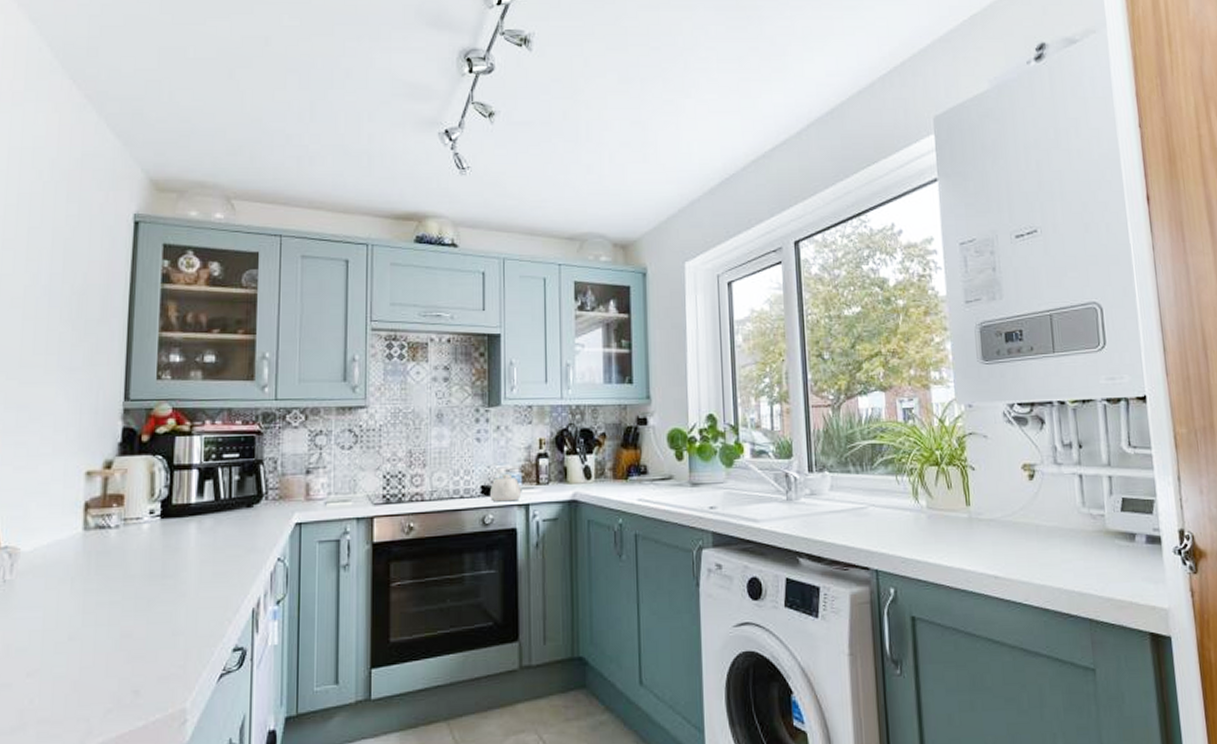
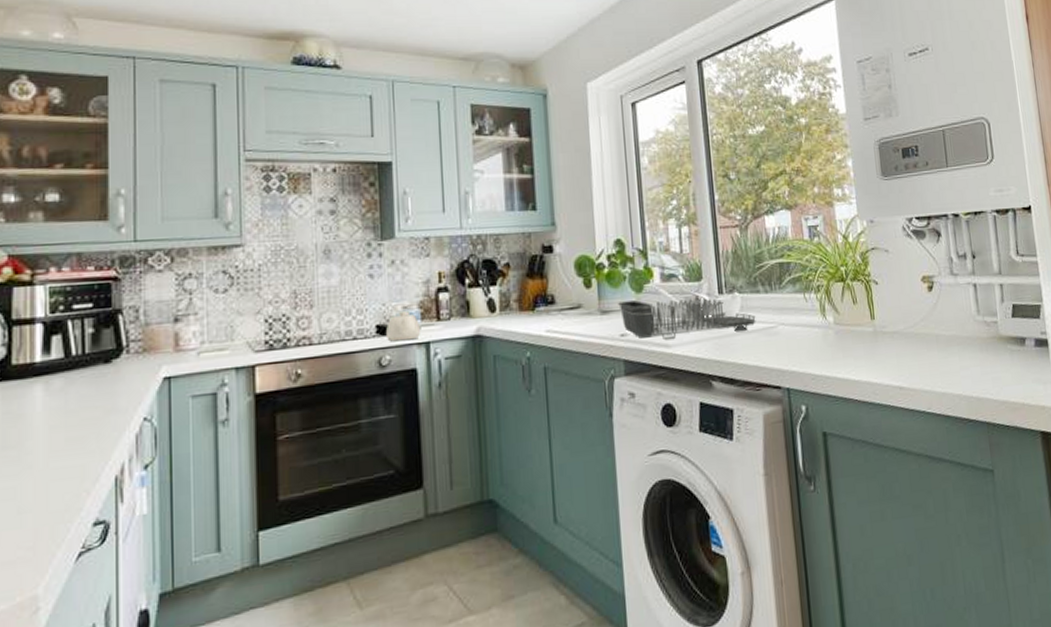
dish rack: none [708,475,846,515] -> present [618,298,756,341]

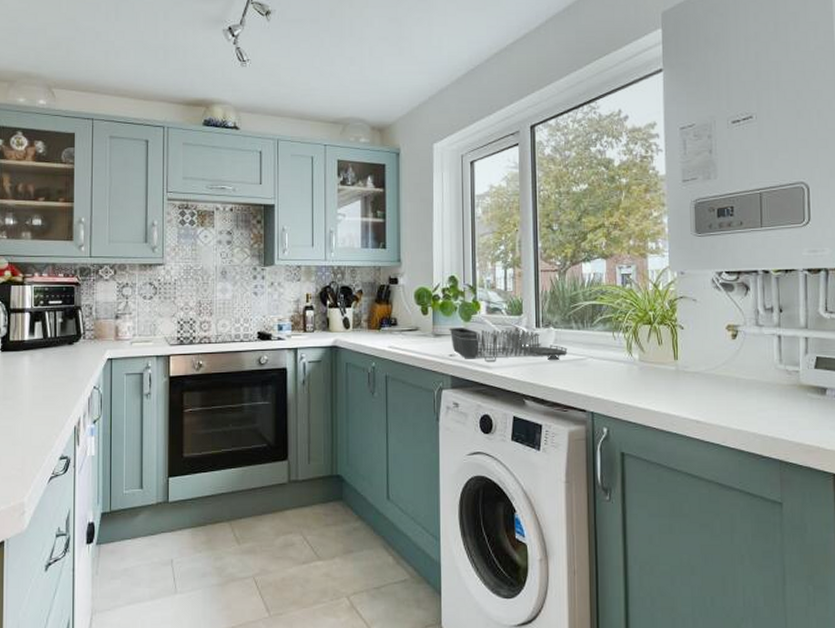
teapot: present [386,310,422,342] -> none [265,322,291,346]

